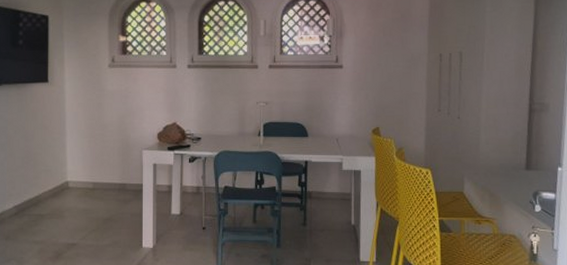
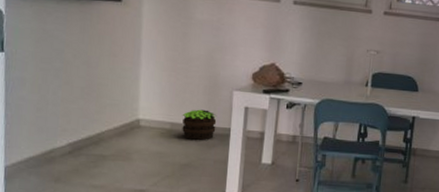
potted plant: none [102,169,131,196] -> present [182,109,217,140]

